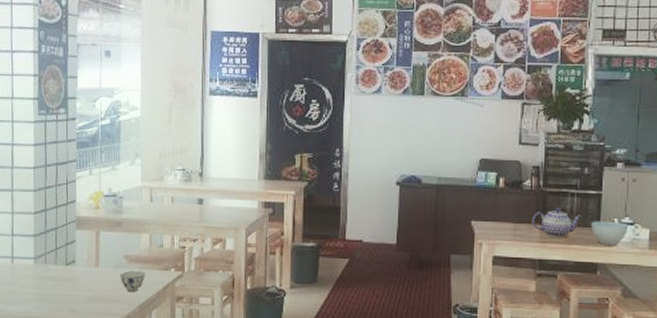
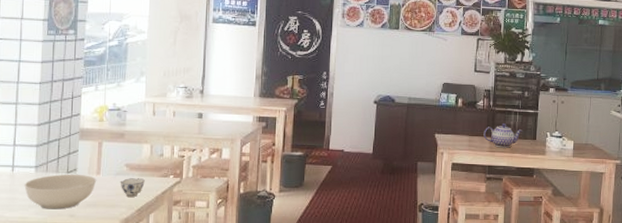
bowl: none [24,266,96,304] -> present [24,174,97,210]
bowl: present [590,221,629,246] -> none [529,134,558,155]

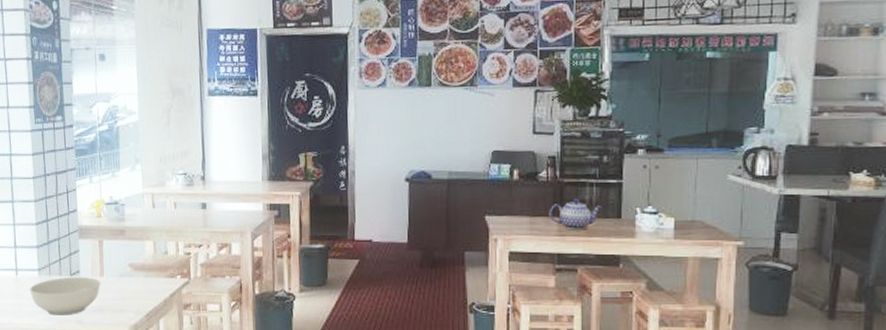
teacup: present [120,178,145,197] -> none [125,280,151,300]

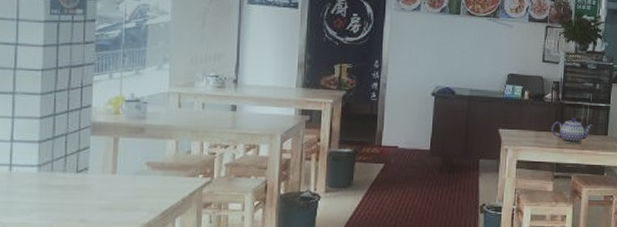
bowl: present [29,277,101,315] -> none [25,174,113,214]

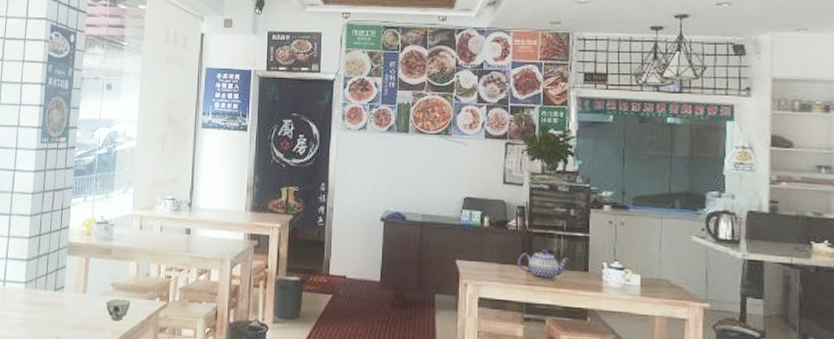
teacup: none [140,178,169,199] -> present [105,299,131,320]

